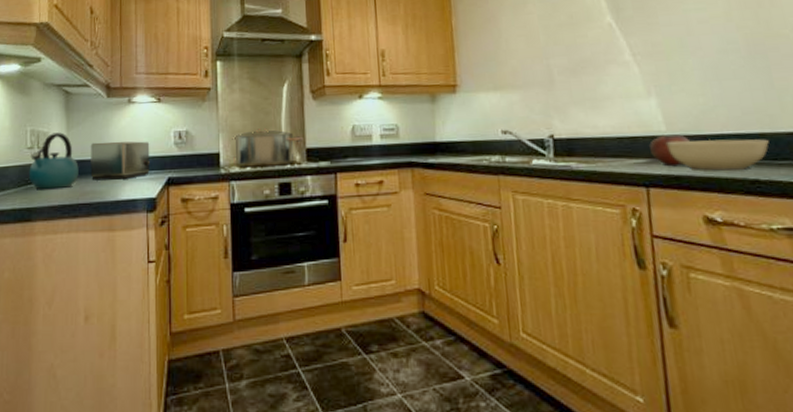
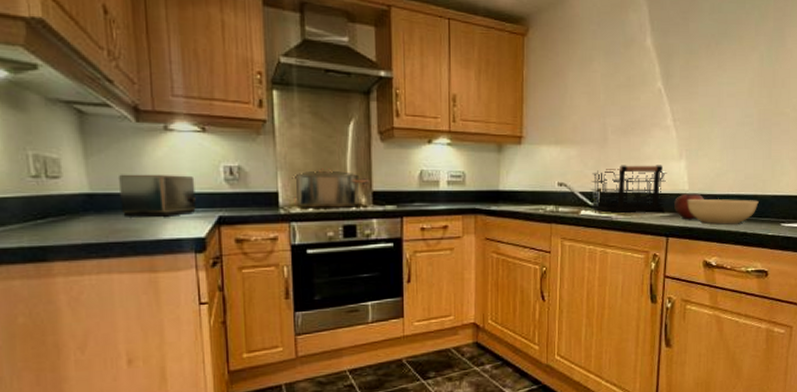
kettle: present [28,132,79,189] -> none [36,160,106,225]
dish rack: none [540,104,640,162] -> present [591,165,666,214]

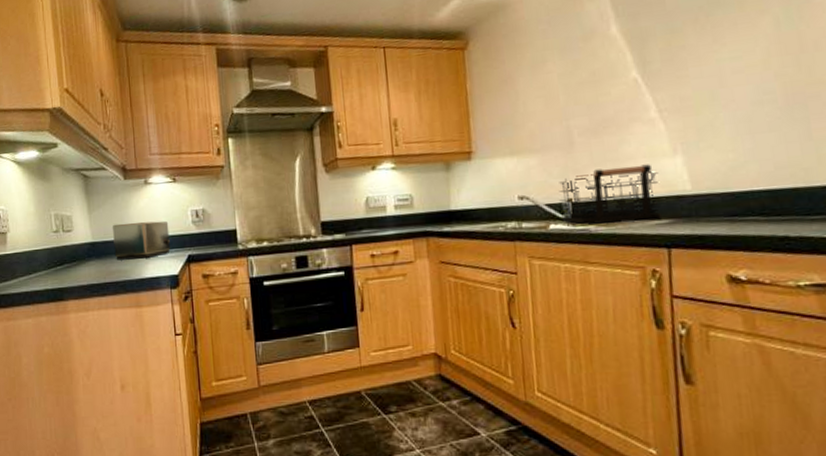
cooking pot: present [292,168,370,208] -> none [247,203,318,243]
fruit: present [674,193,704,220] -> none [673,193,716,226]
bowl: present [686,199,759,225] -> none [690,194,803,230]

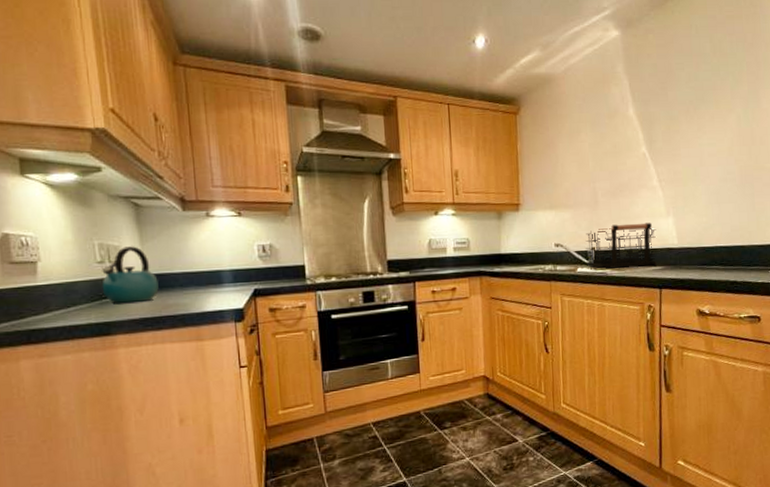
kettle: none [56,215,104,270] -> present [101,246,159,303]
toaster: present [112,220,170,261] -> none [168,254,235,294]

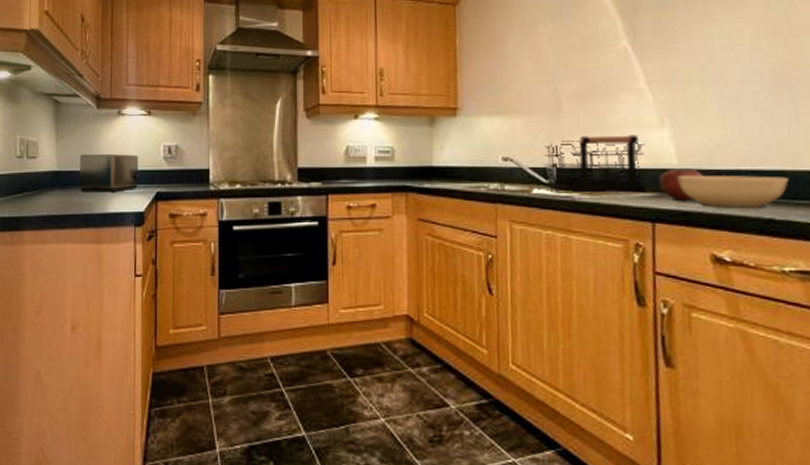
kettle: present [101,246,159,303] -> none [17,142,68,198]
toaster: none [168,254,235,294] -> present [79,153,139,192]
fruit: none [665,247,693,272] -> present [659,168,702,202]
bowl: none [676,250,747,275] -> present [676,175,789,208]

